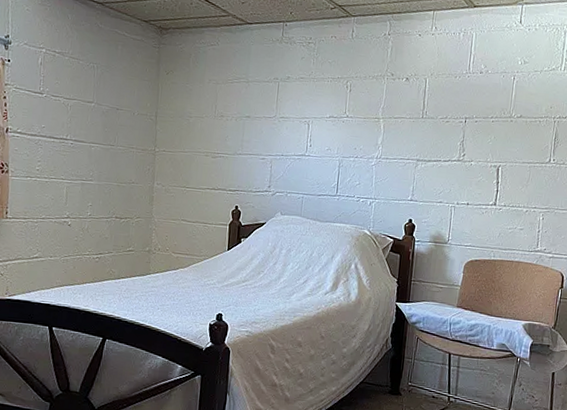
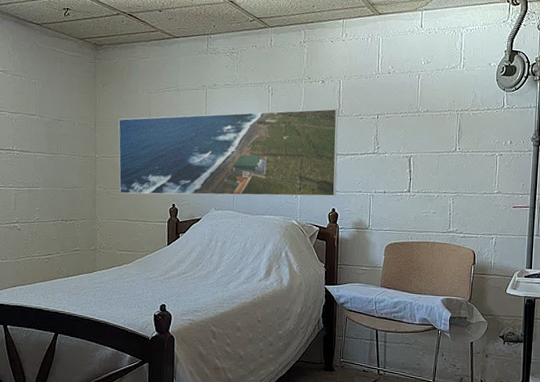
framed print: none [178,109,422,206] -> present [118,108,339,197]

